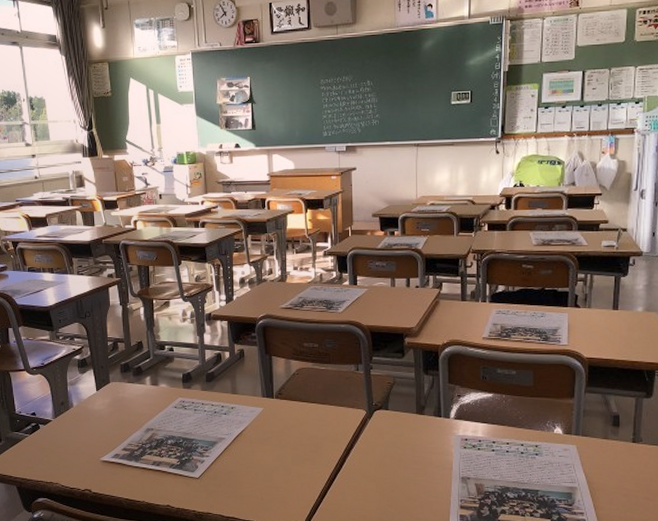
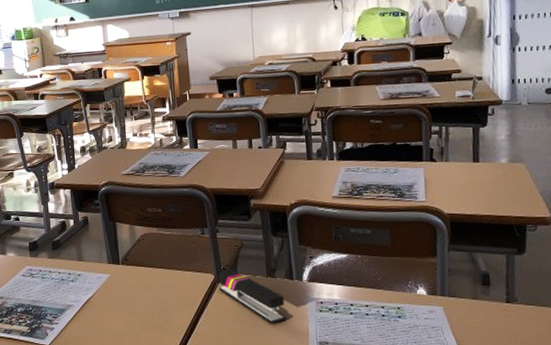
stapler: none [370,406,432,461] -> present [218,269,286,325]

